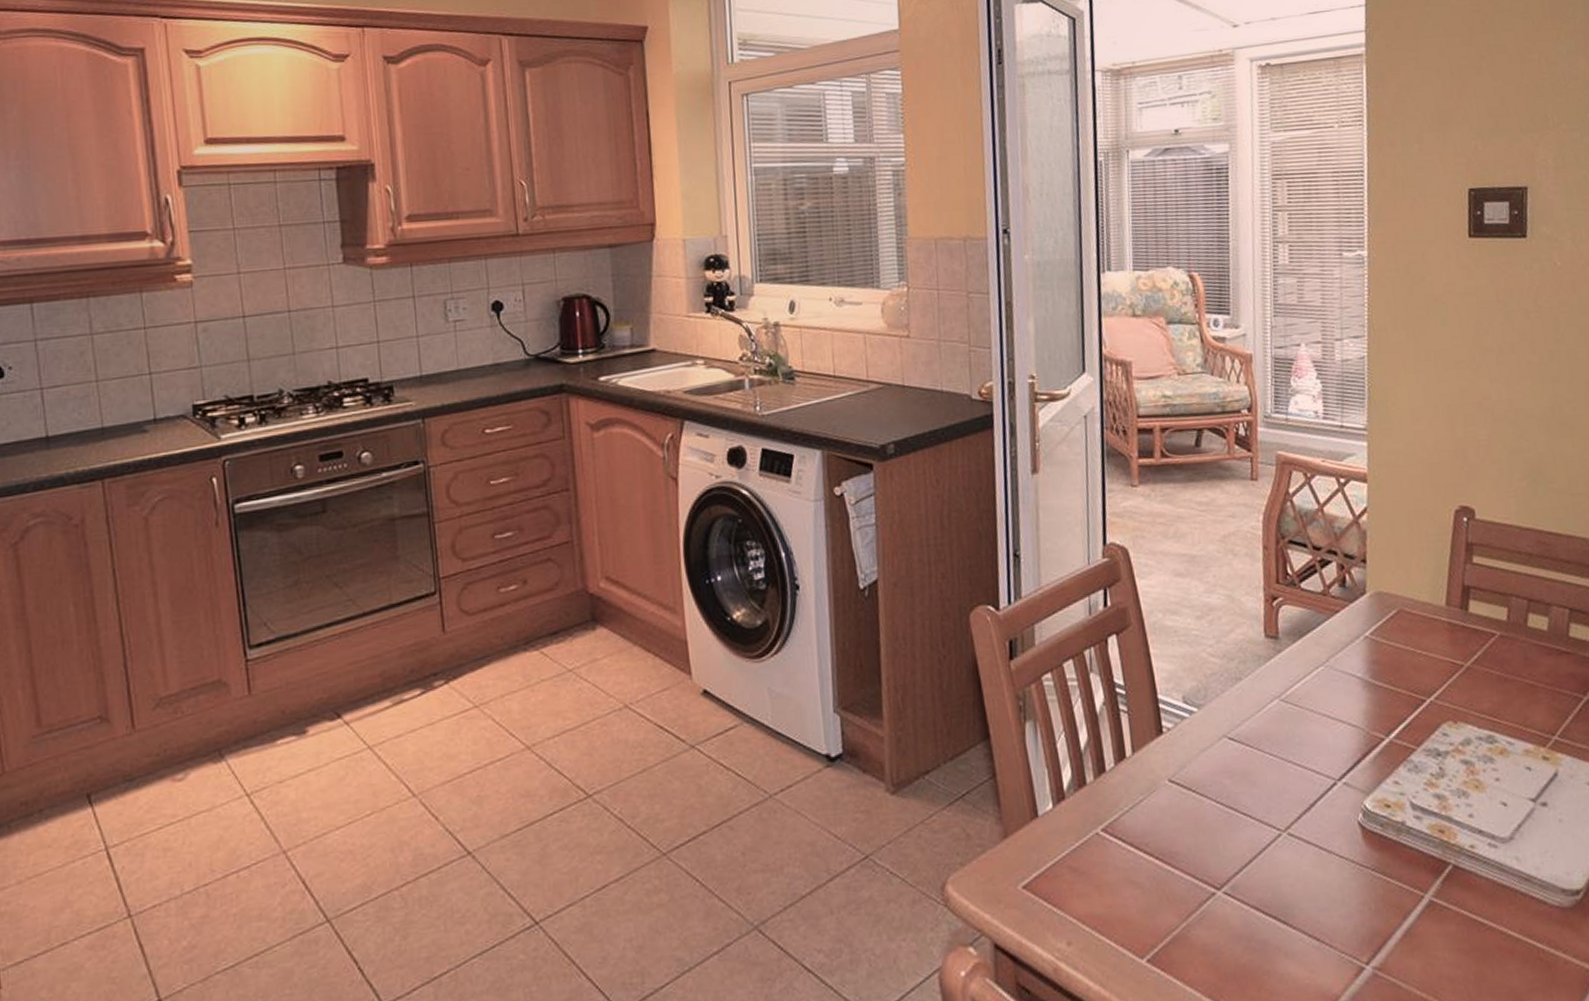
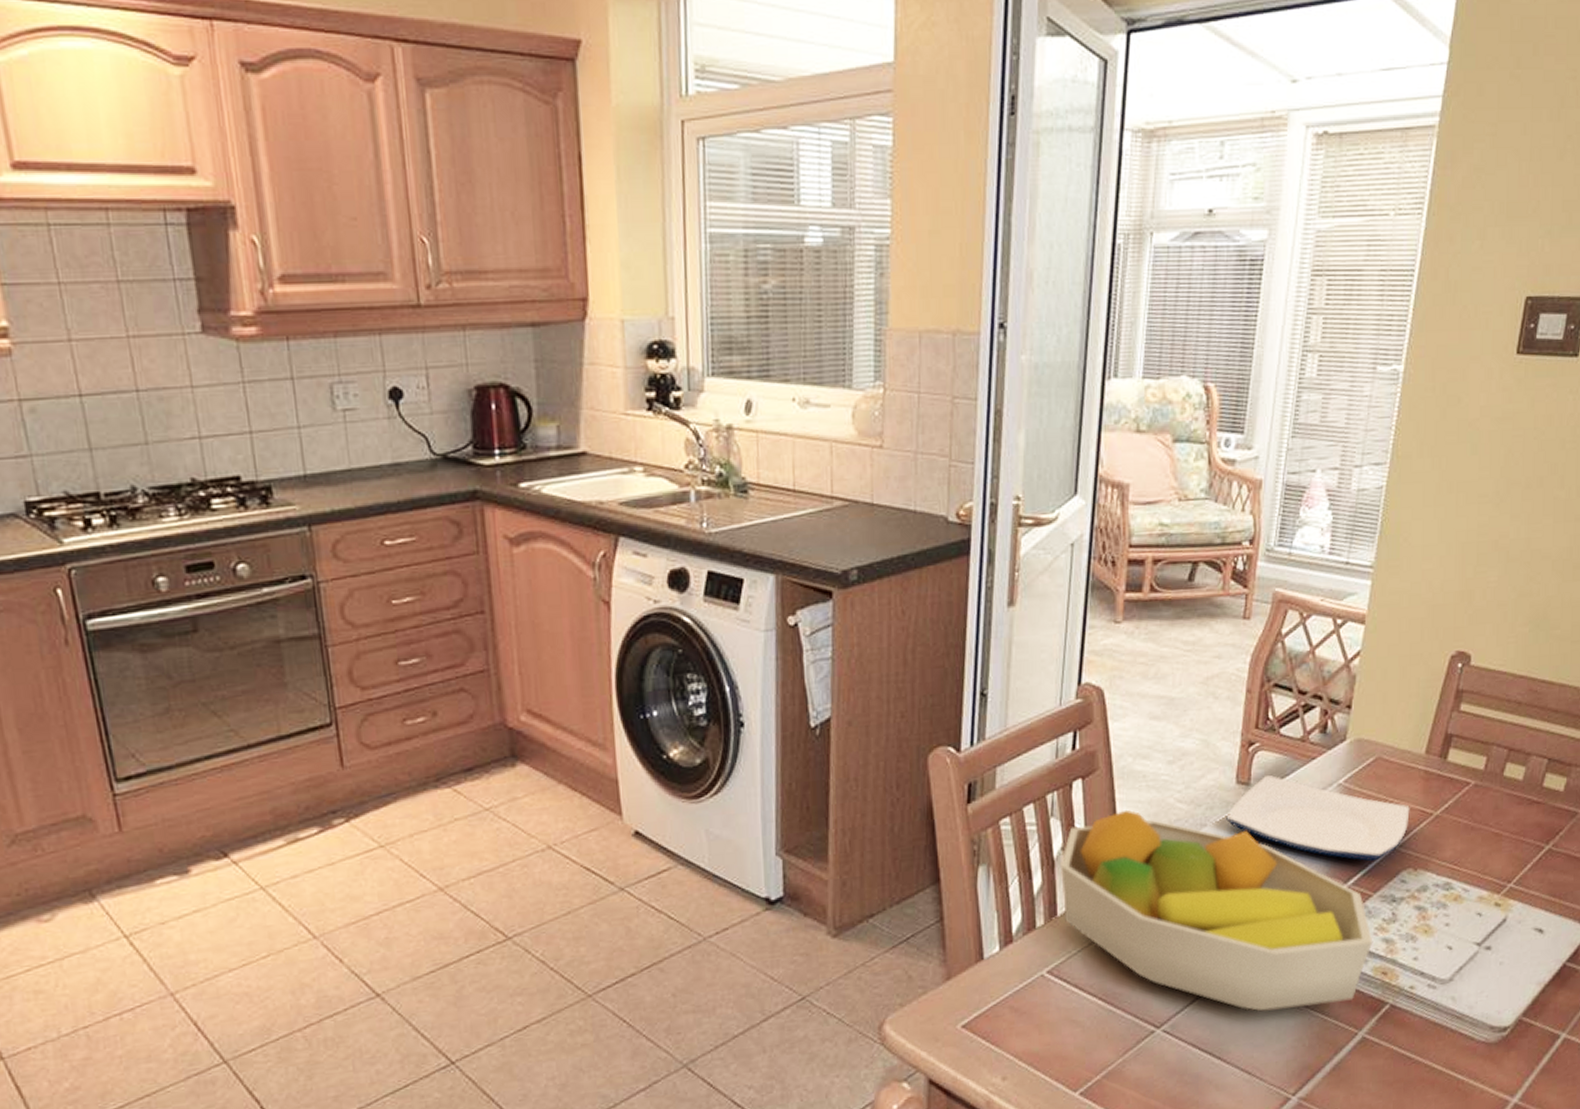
fruit bowl: none [1104,665,1425,872] -> present [1061,810,1373,1011]
plate: none [1259,628,1441,715] -> present [1226,774,1410,862]

